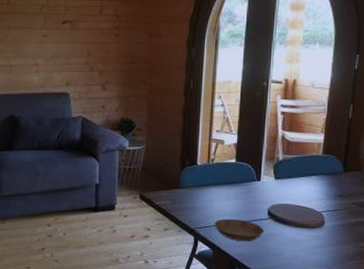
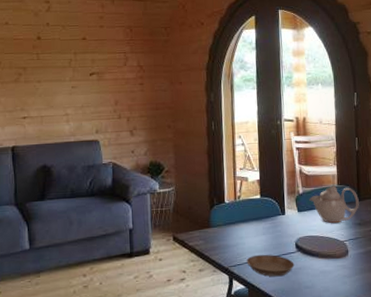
teapot: none [289,153,344,194] -> present [309,184,359,224]

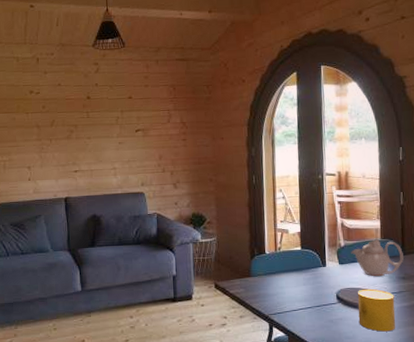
saucer: present [246,254,294,277] -> none [286,304,335,326]
cup: none [316,236,353,280] -> present [357,288,396,332]

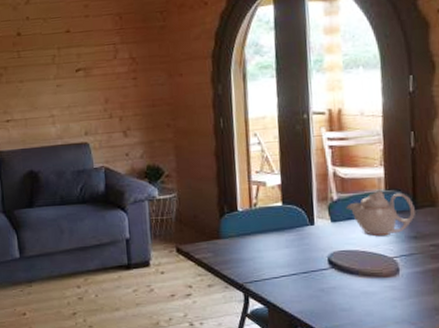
cup: present [357,288,396,332] -> none [355,251,406,303]

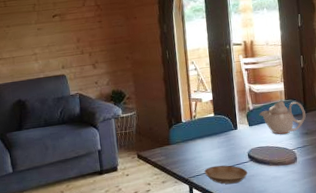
saucer: none [265,270,327,297] -> present [204,165,248,184]

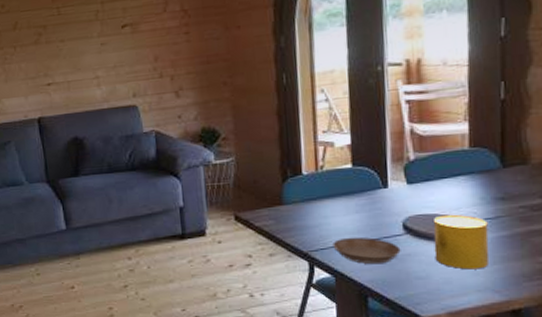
teapot: present [259,99,306,135] -> none [424,147,503,199]
cup: none [267,146,302,184] -> present [433,214,490,270]

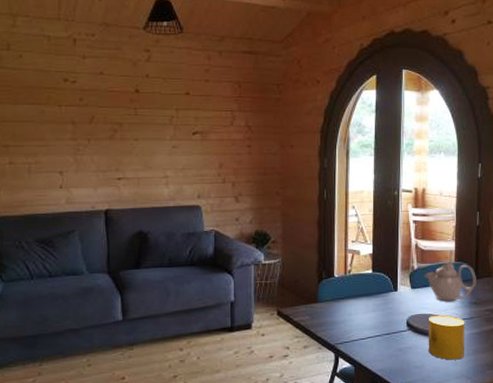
saucer: present [332,237,401,265] -> none [354,332,404,356]
teapot: none [424,147,503,199] -> present [424,261,476,302]

